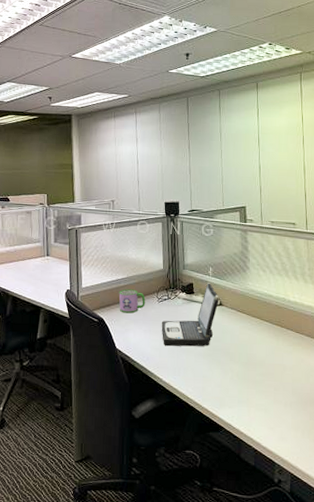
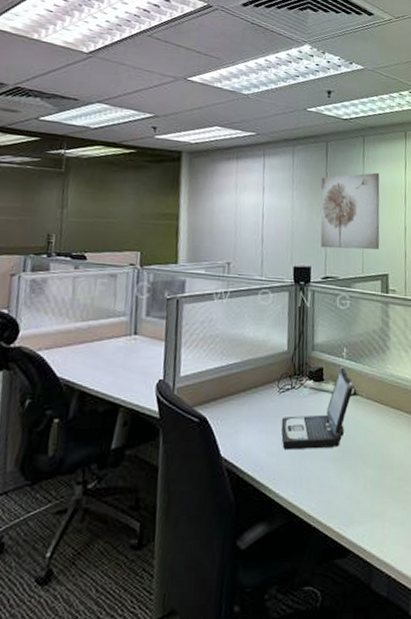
mug: present [118,289,146,314] -> none [228,377,263,409]
wall art: none [184,120,237,187] -> present [320,172,380,250]

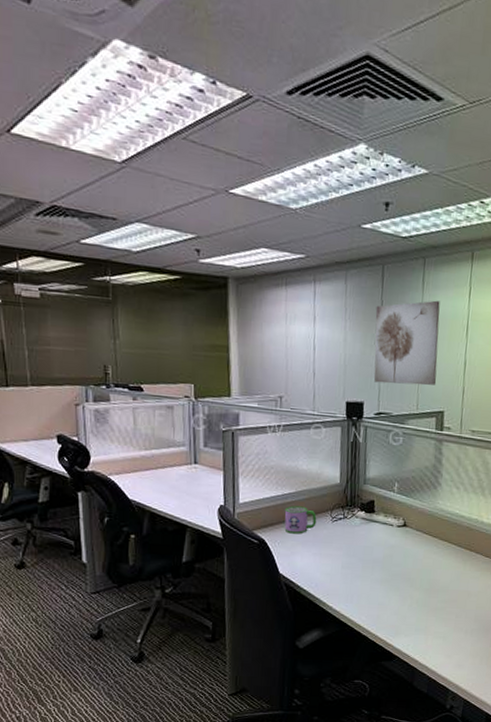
mug: none [228,377,263,409] -> present [284,506,317,534]
laptop: present [281,367,354,450] -> none [334,501,404,572]

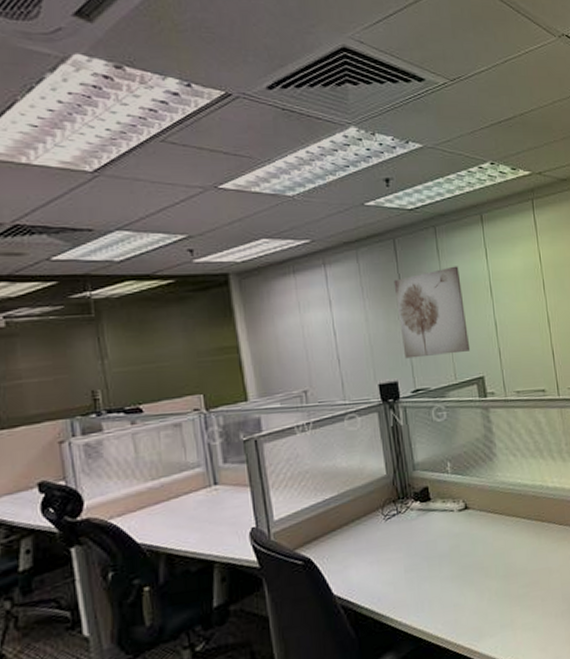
mug: present [284,506,317,534] -> none [328,509,368,545]

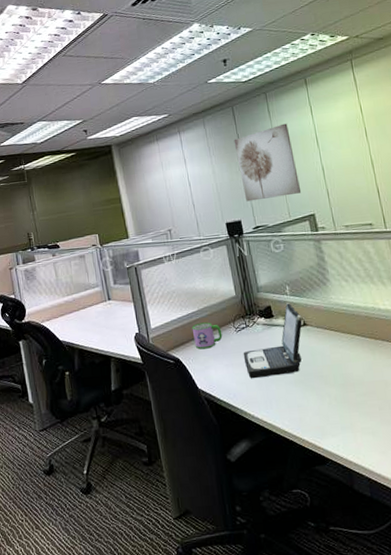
mug: none [328,509,368,545] -> present [191,322,223,350]
laptop: none [392,483,464,577] -> present [243,303,303,379]

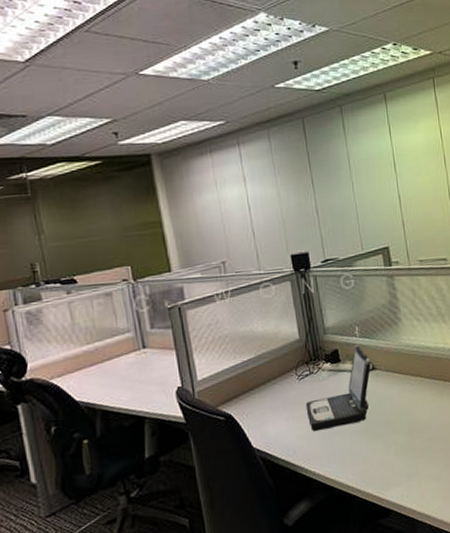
mug: present [191,322,223,350] -> none [247,370,283,403]
wall art: present [234,123,302,202] -> none [303,143,376,231]

